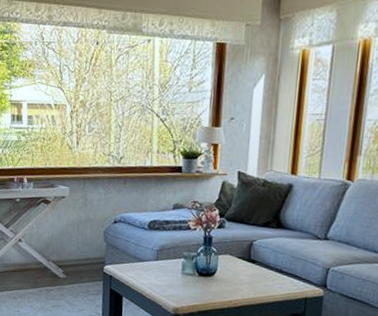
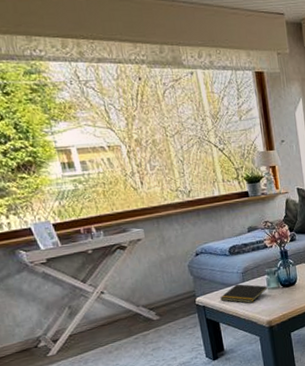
notepad: none [129,261,182,284] -> present [220,284,268,303]

